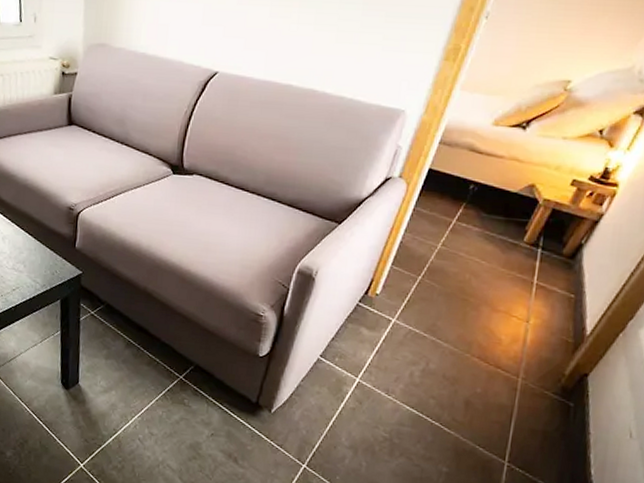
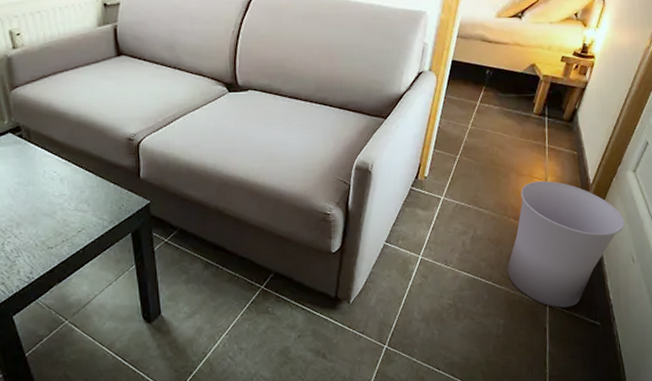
waste bin: none [460,320,627,472] -> present [507,180,625,308]

